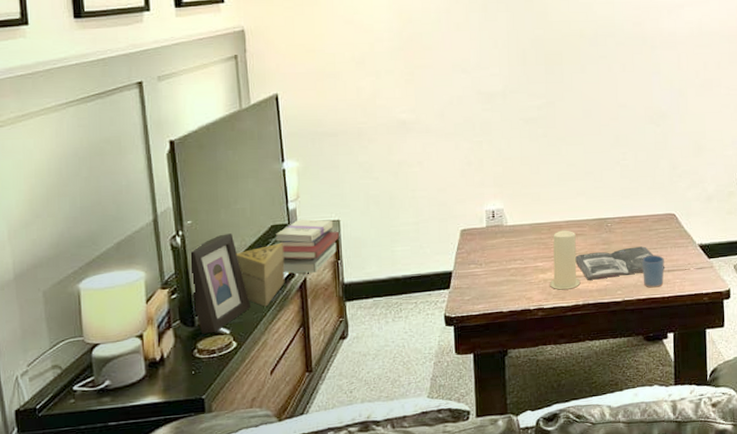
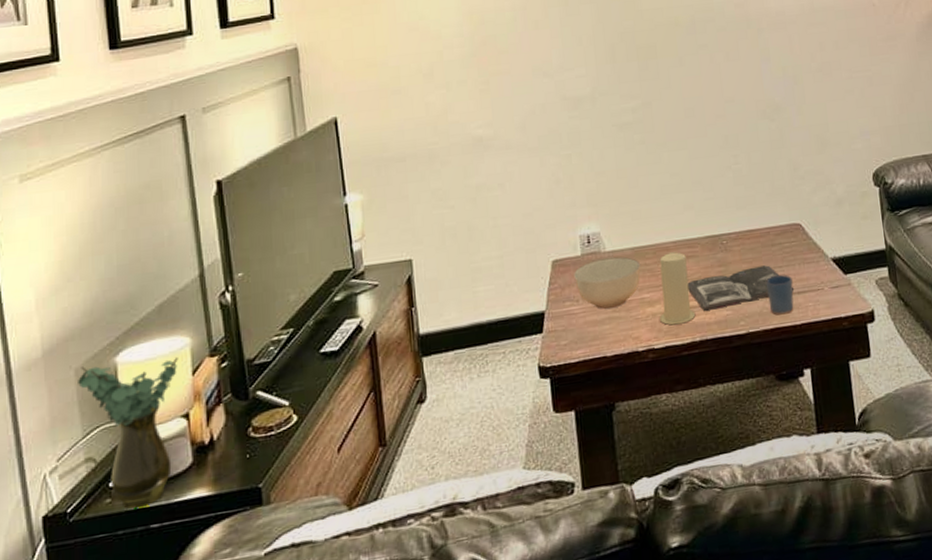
vase: none [45,287,134,409] -> present [78,356,178,510]
picture frame: present [190,233,250,334] -> none [241,284,312,408]
decorative box: present [236,242,285,307] -> none [294,291,352,370]
books: present [276,219,339,275] -> none [339,260,412,328]
bowl: none [479,230,537,273] -> present [574,256,641,309]

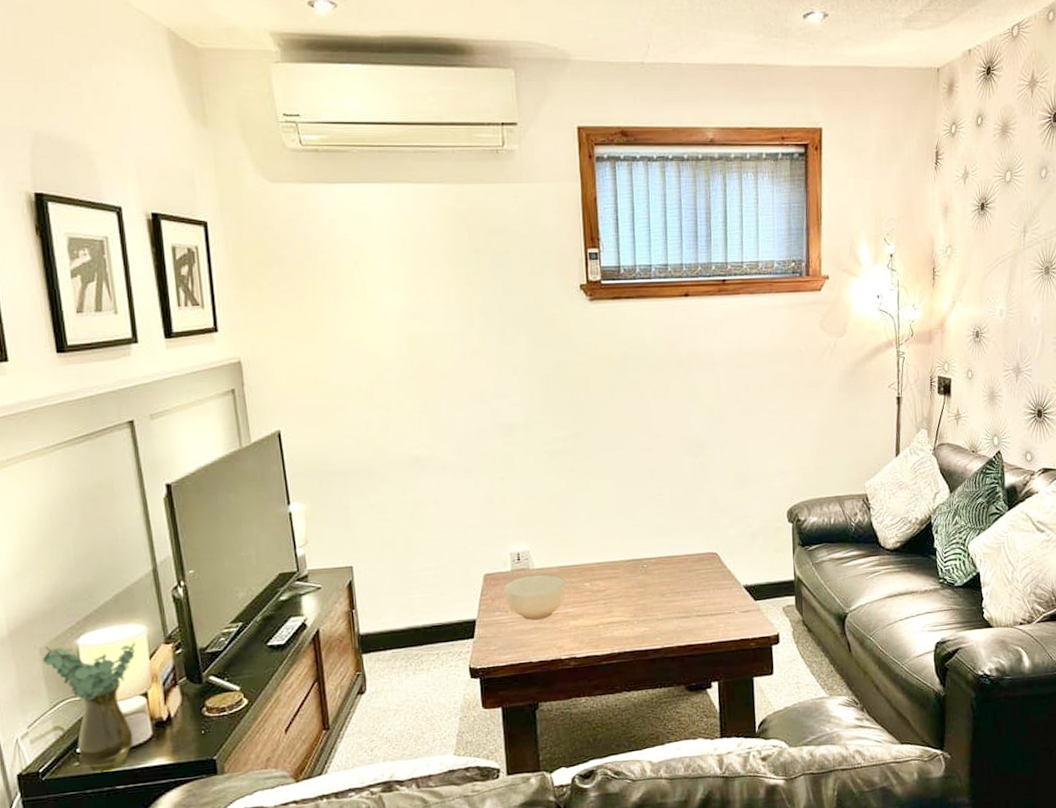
candle: present [659,252,696,326] -> none [582,572,616,638]
magazine: present [687,265,795,311] -> none [609,589,708,627]
mug: present [766,274,794,315] -> none [682,597,707,634]

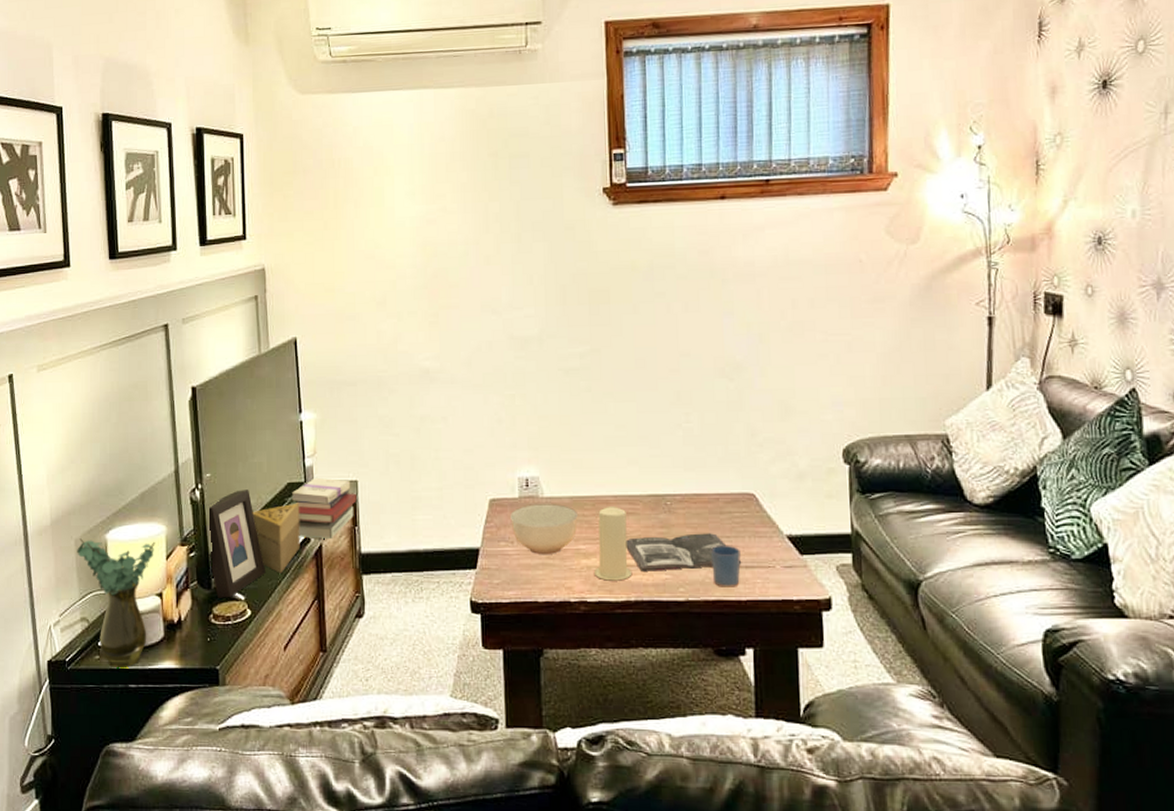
picture frame: none [193,583,261,691] -> present [208,490,265,598]
decorative box: none [242,592,297,661] -> present [252,503,301,573]
books: none [285,566,353,626] -> present [292,477,356,540]
candle: none [582,572,616,638] -> present [595,507,633,581]
magazine: none [609,589,708,627] -> present [626,533,742,571]
mug: none [682,597,707,634] -> present [711,545,741,587]

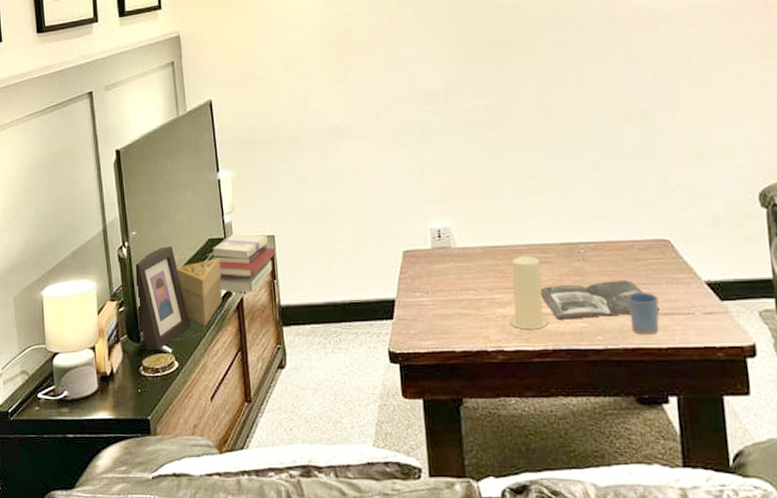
vase: present [77,538,155,669] -> none [16,296,87,419]
bowl: present [510,504,579,554] -> none [424,254,492,304]

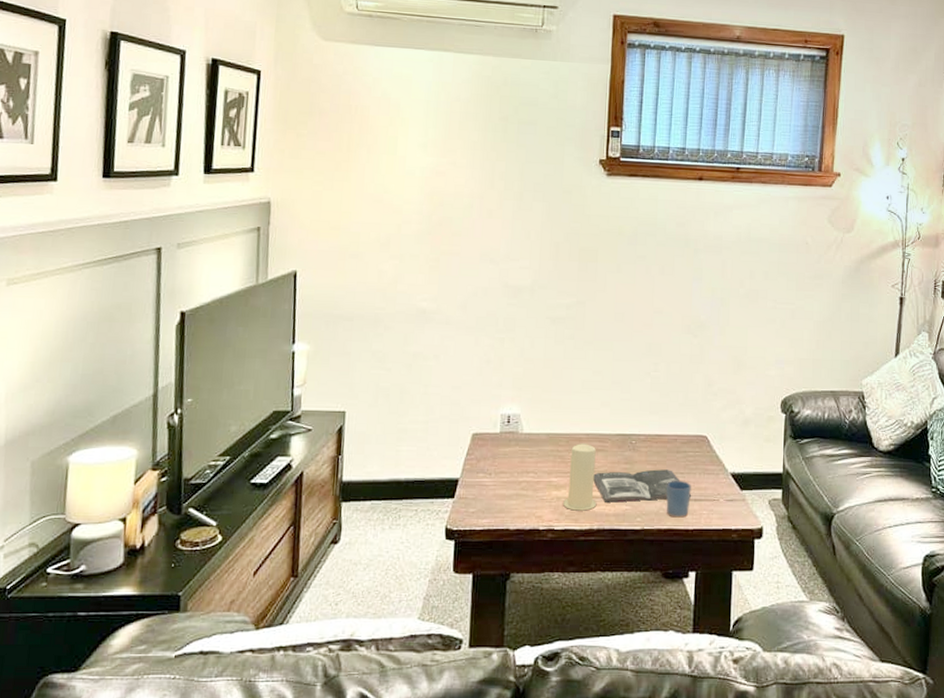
picture frame: present [135,246,190,351] -> none [181,416,242,524]
decorative box: present [176,258,223,326] -> none [233,431,284,500]
books: present [213,233,274,294] -> none [277,406,343,468]

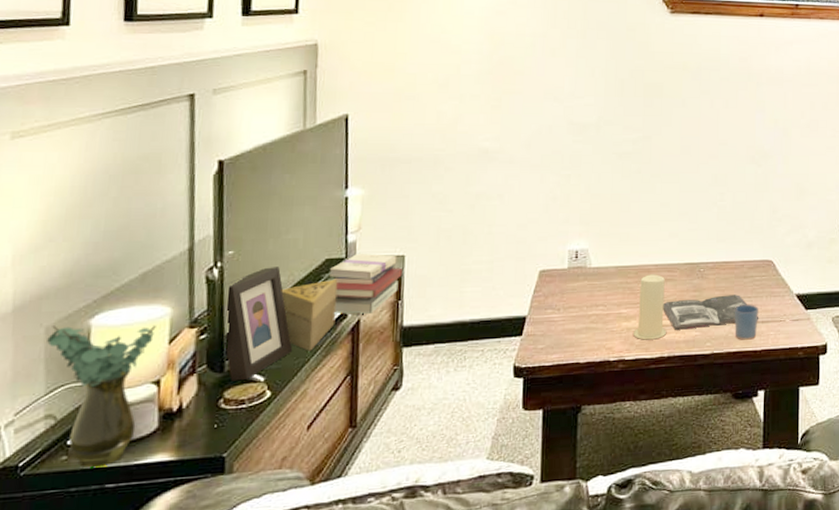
vase: none [32,460,124,596] -> present [47,325,156,468]
picture frame: none [181,416,242,524] -> present [223,267,292,381]
decorative box: none [233,431,284,500] -> present [281,279,338,351]
books: none [277,406,343,468] -> present [330,253,402,316]

